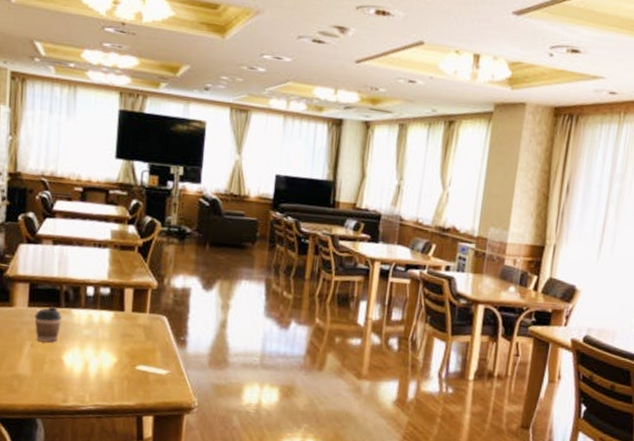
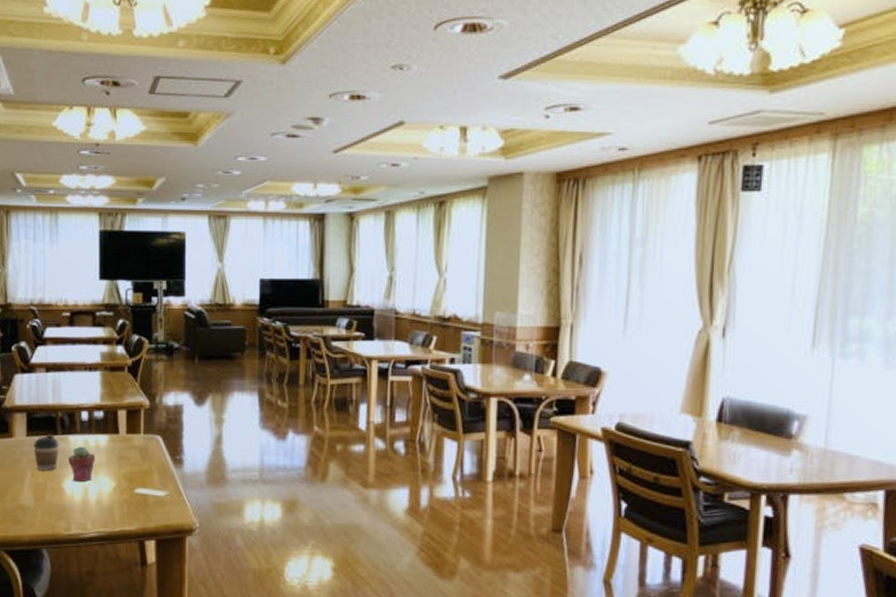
potted succulent: none [70,320,99,356] -> present [68,446,96,482]

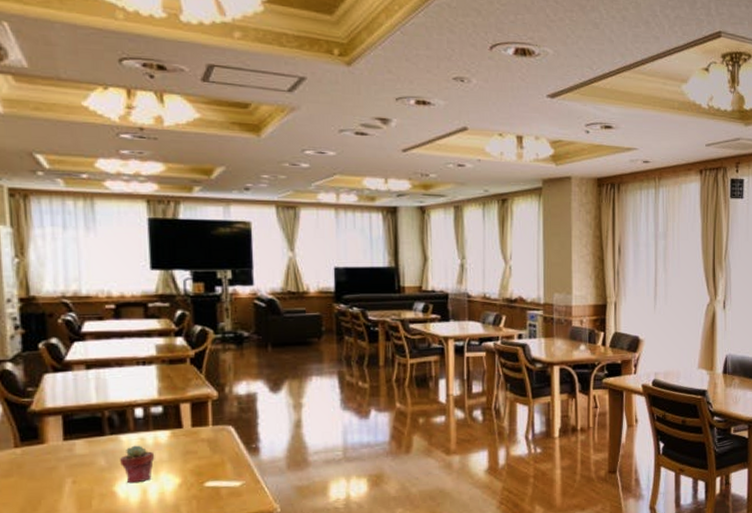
coffee cup: present [33,434,60,471] -> none [73,435,109,476]

